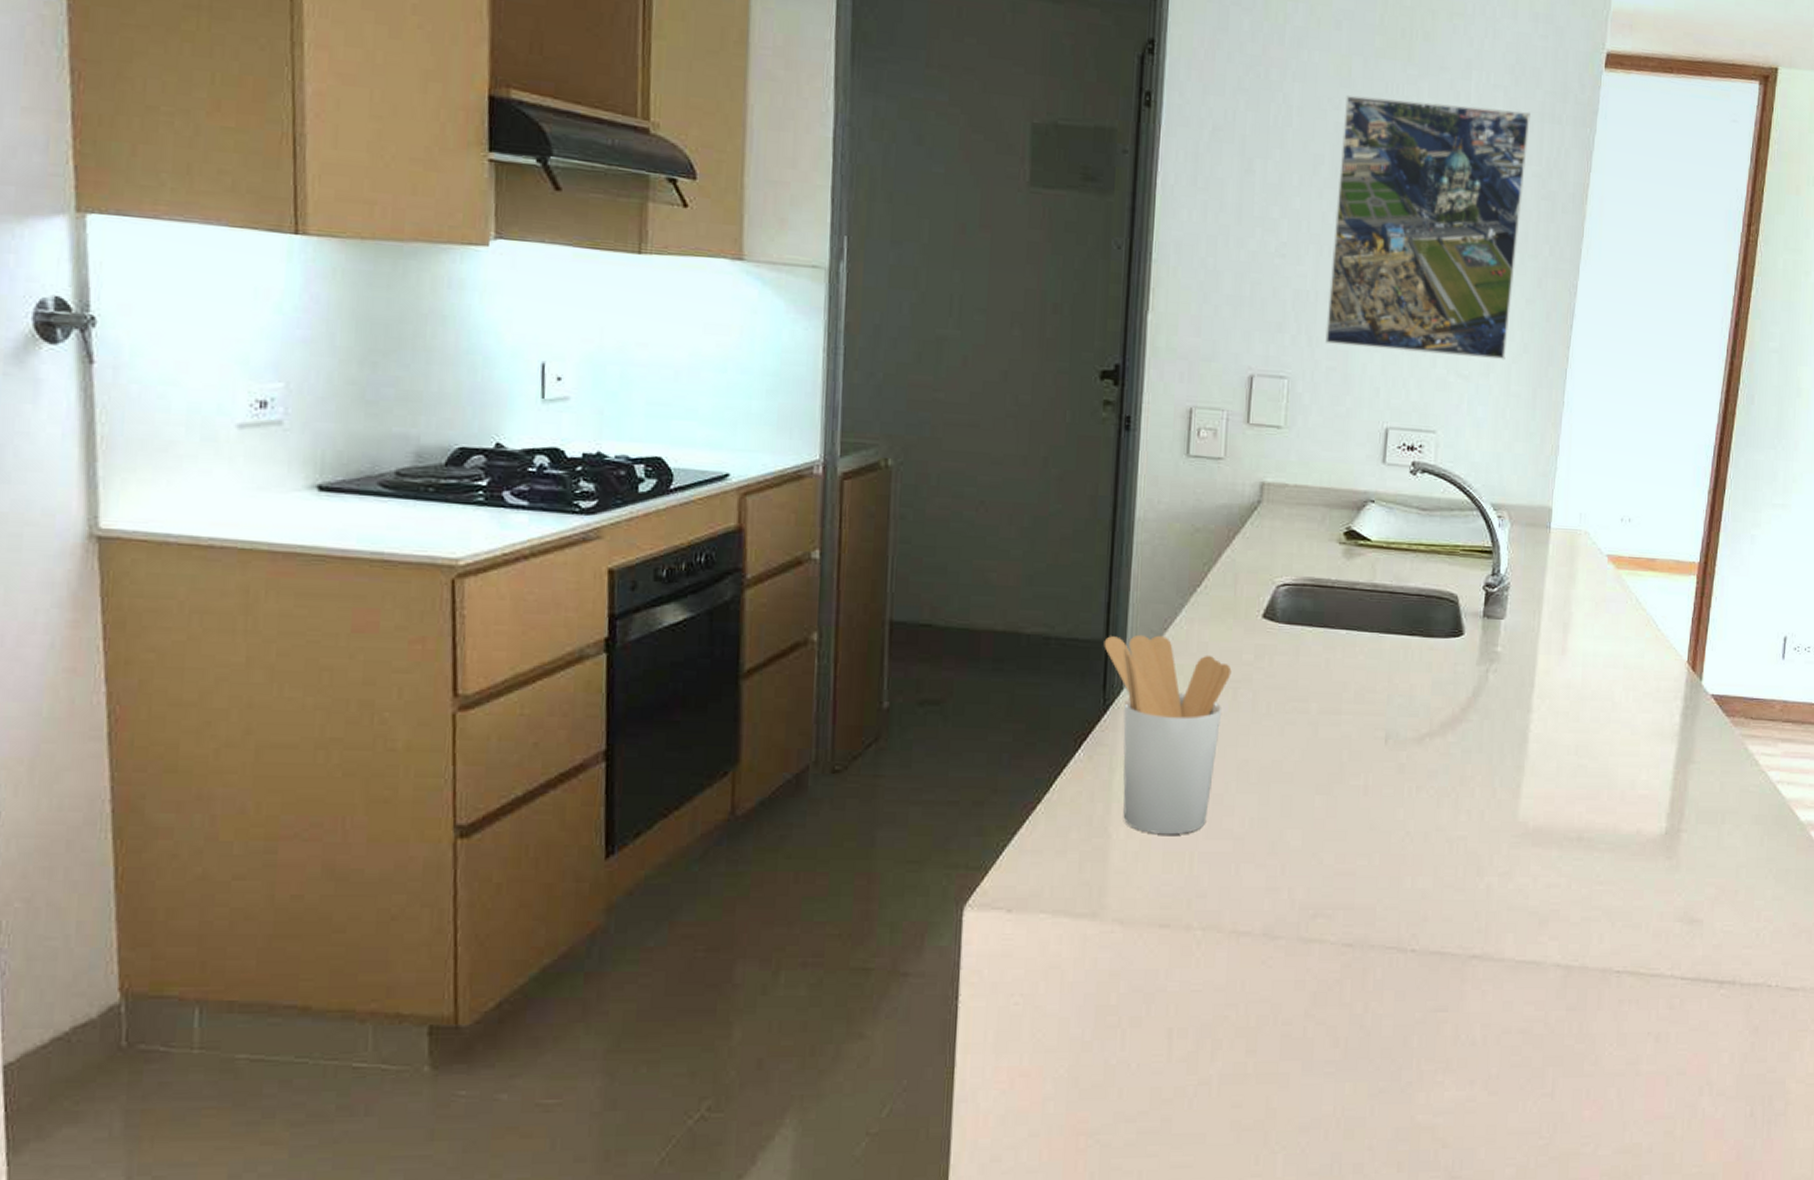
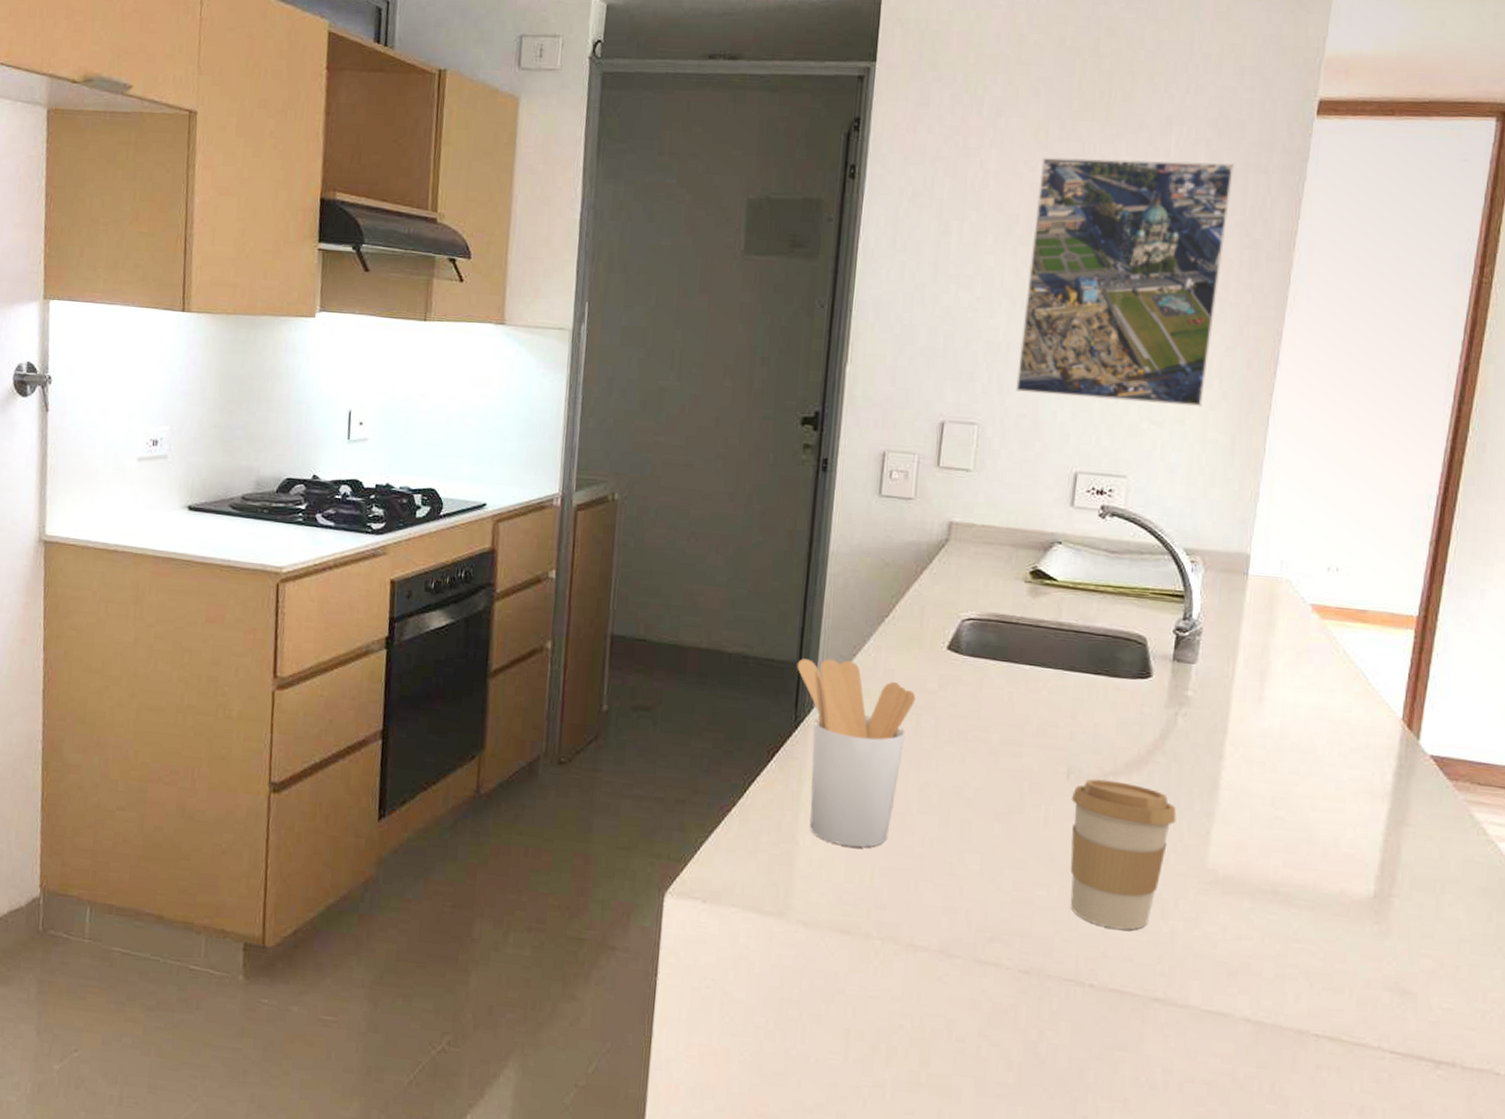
coffee cup: none [1389,742,1490,891] -> present [1070,779,1177,930]

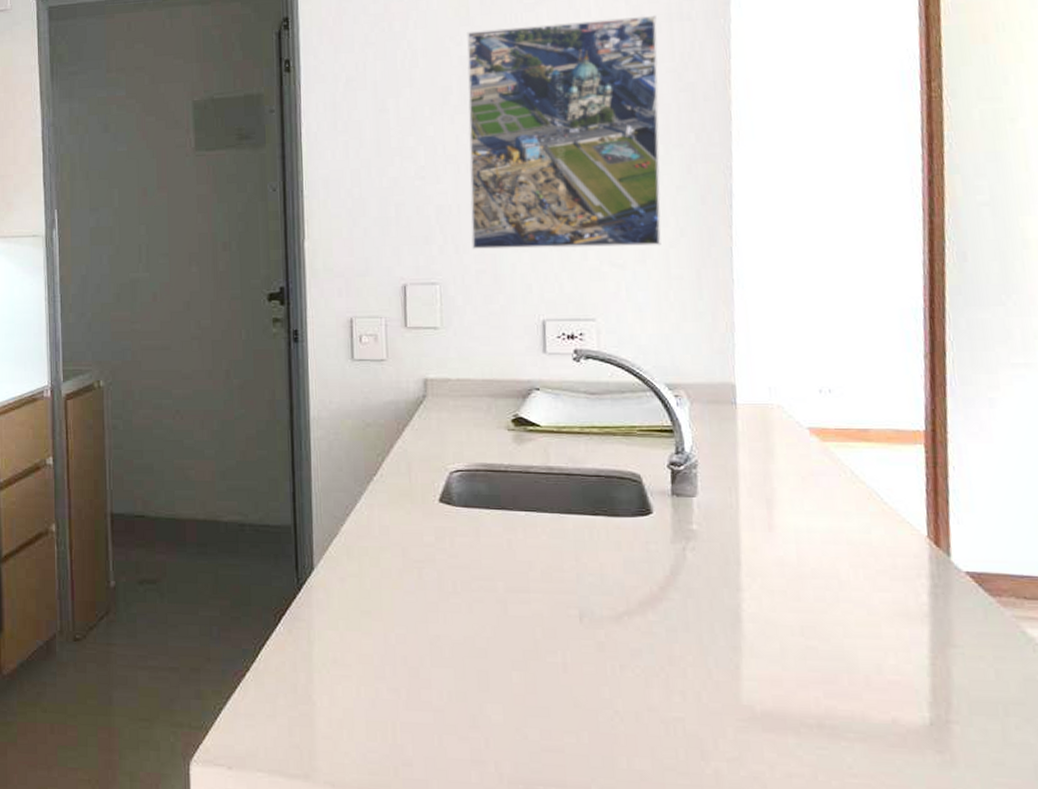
utensil holder: present [797,658,916,848] -> none [292,520,415,705]
coffee cup: present [1070,779,1177,930] -> none [587,620,702,774]

